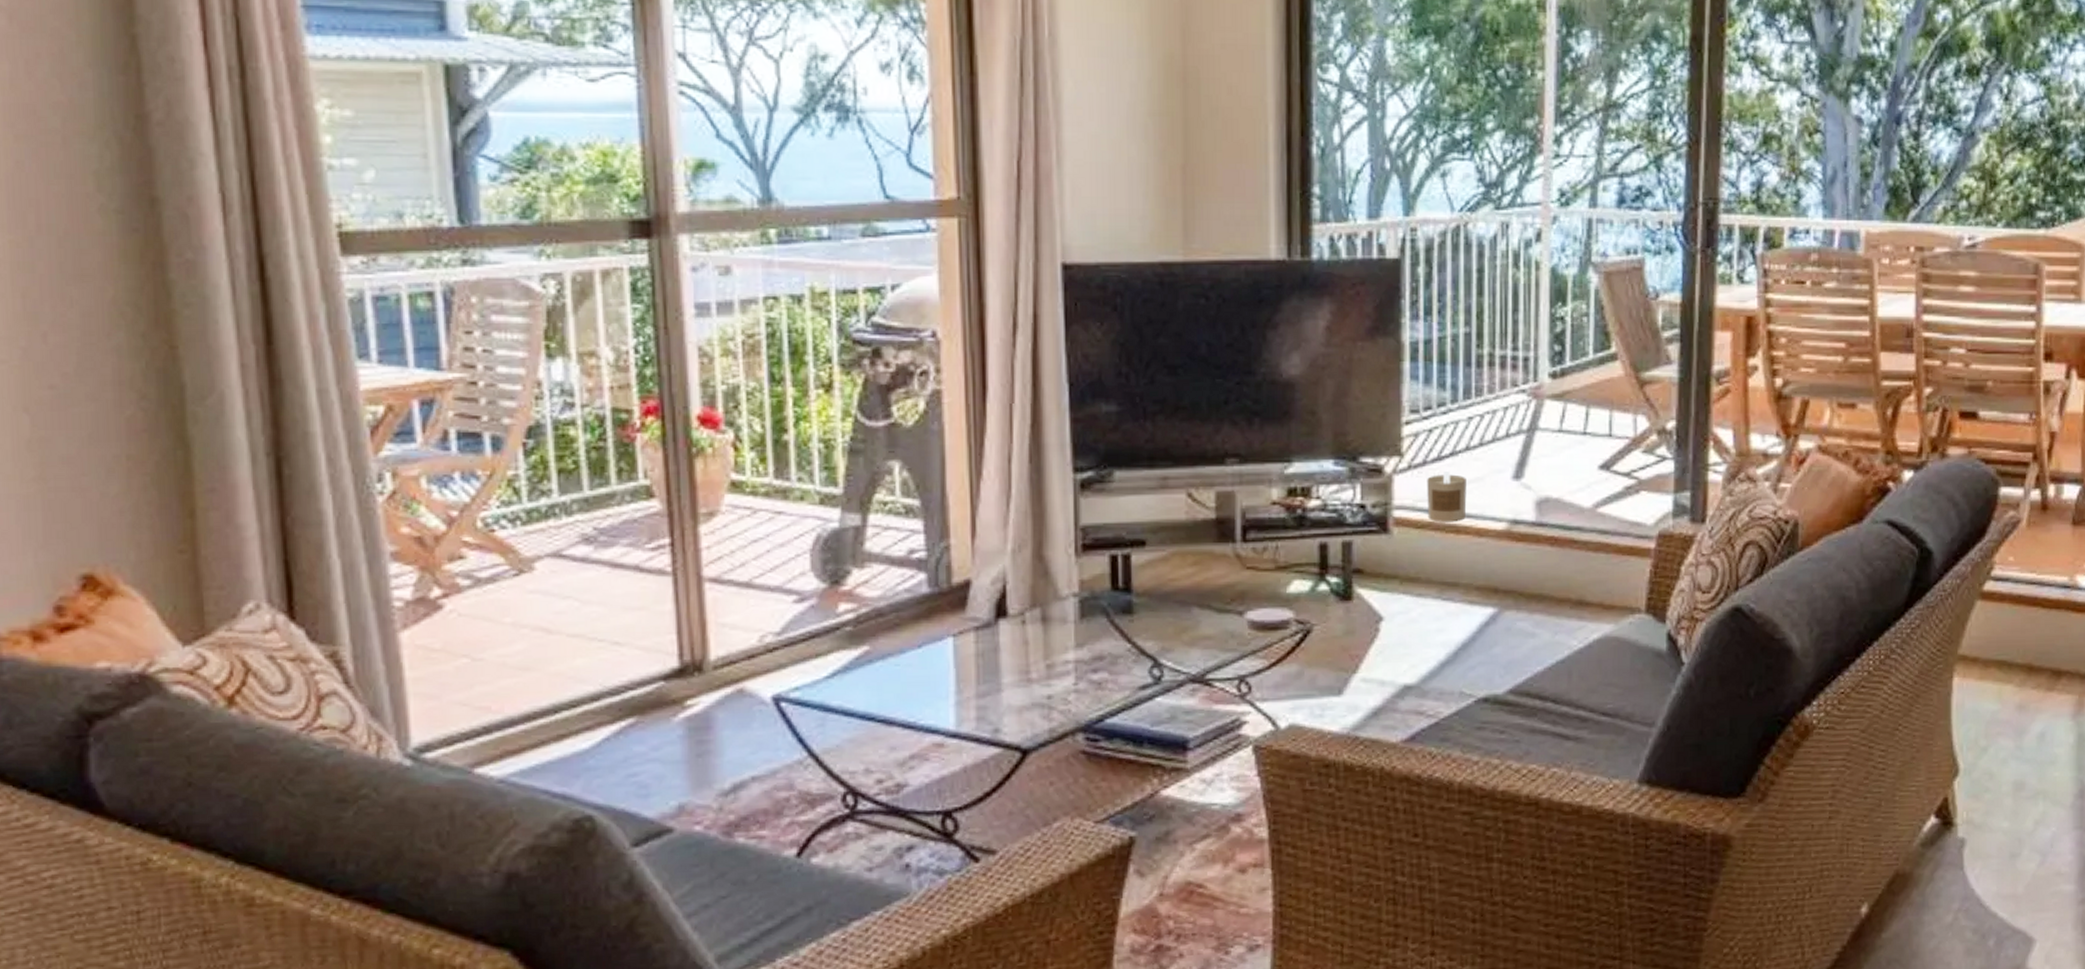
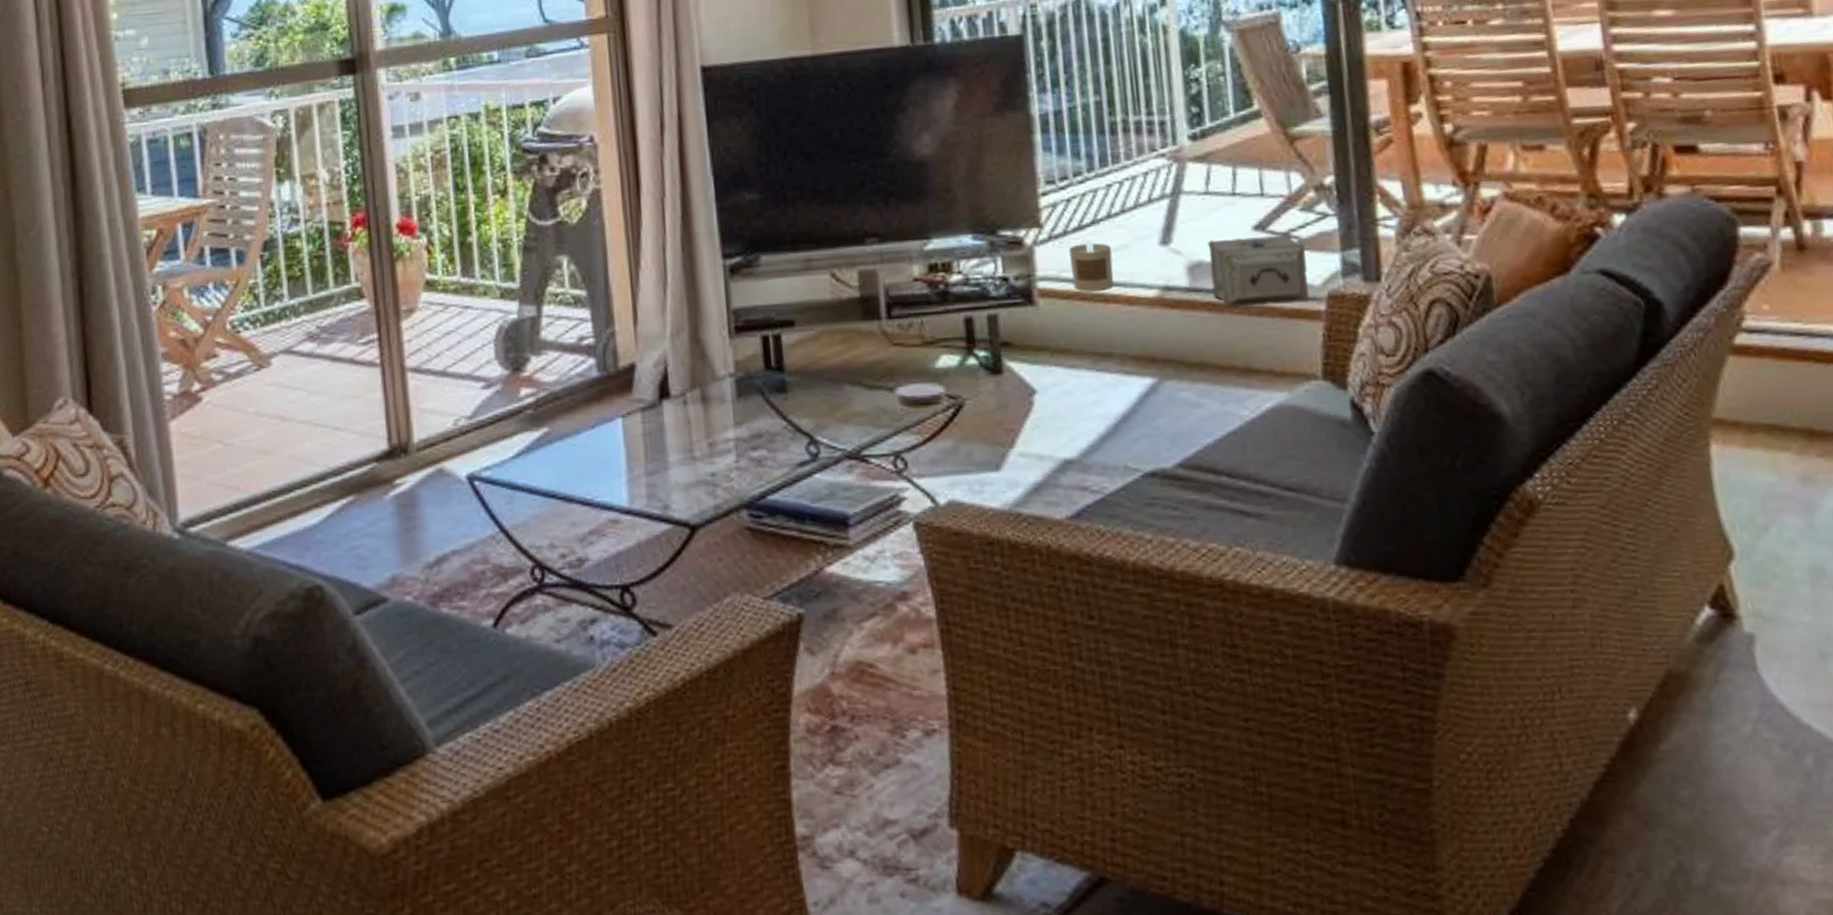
decorative box: none [1556,474,1644,543] -> present [1207,234,1309,308]

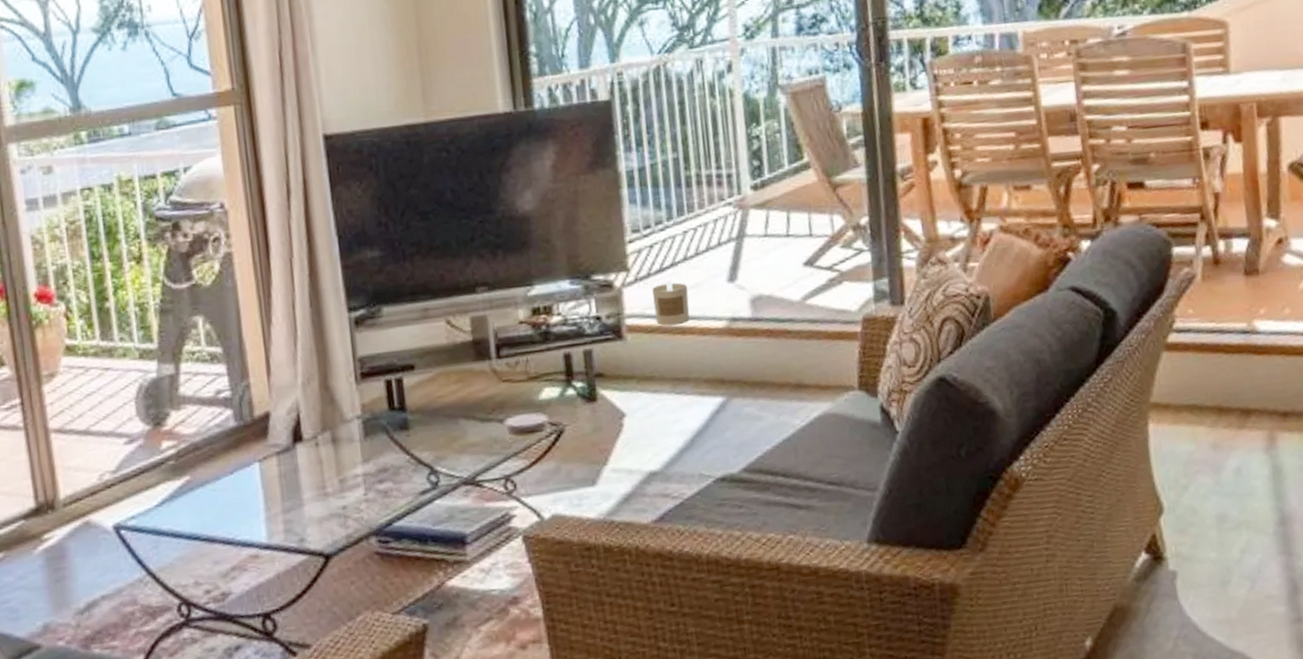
decorative box: present [1207,234,1309,308] -> none [766,268,848,334]

